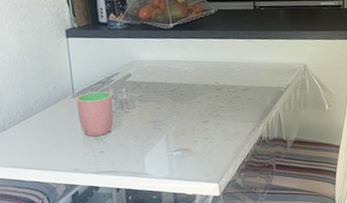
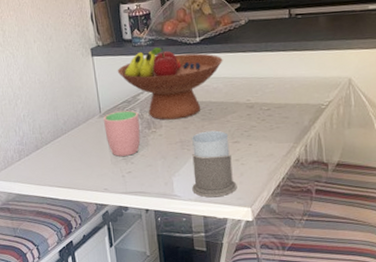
fruit bowl: none [92,31,194,101] -> present [117,47,223,120]
mug: none [163,110,206,175] -> present [192,130,237,198]

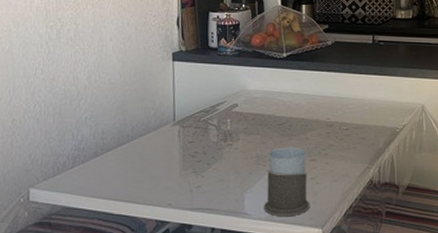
cup: present [104,110,141,156] -> none [177,120,216,169]
fruit bowl: present [117,47,223,120] -> none [198,59,307,133]

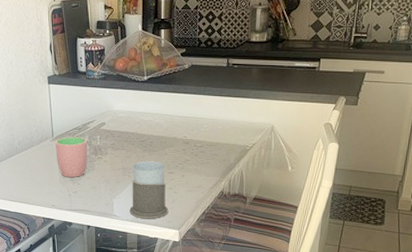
cup: none [177,120,216,169] -> present [56,137,87,177]

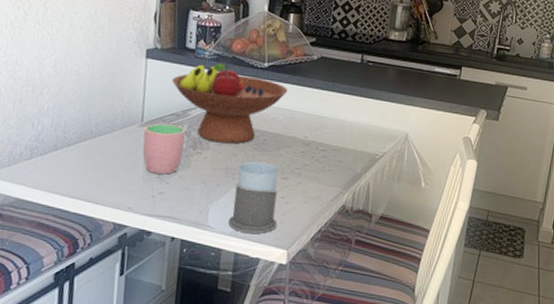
fruit bowl: none [70,82,166,148] -> present [171,63,288,144]

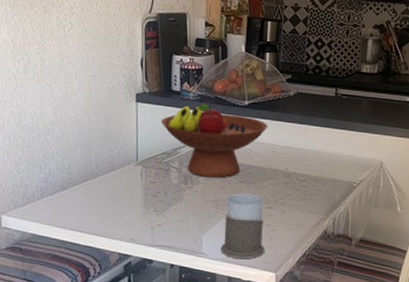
cup: present [143,123,186,175] -> none [139,162,177,208]

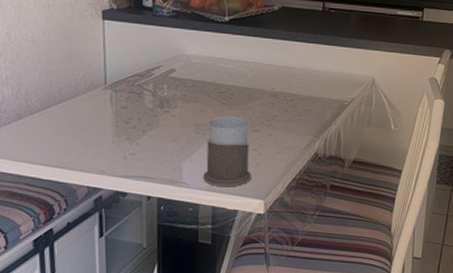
fruit bowl: present [160,104,268,178] -> none [131,20,251,101]

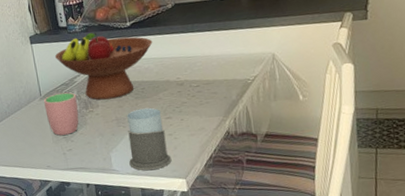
cup: none [109,85,151,135] -> present [44,92,79,136]
fruit bowl: none [131,20,251,101] -> present [54,32,153,100]

